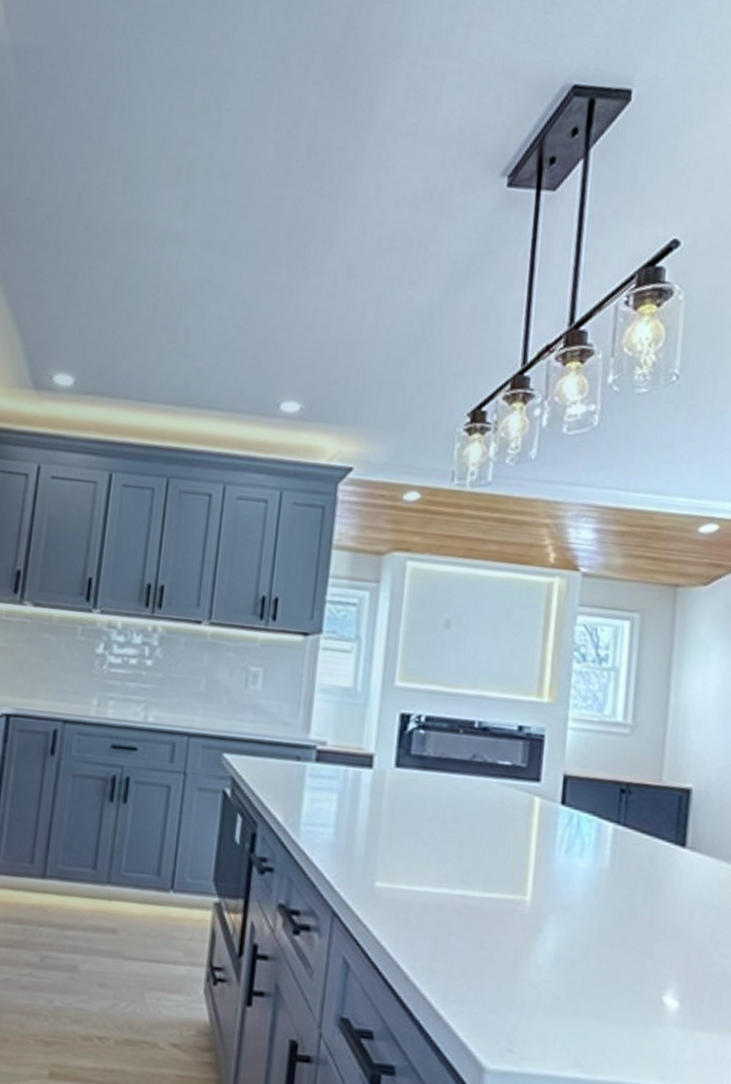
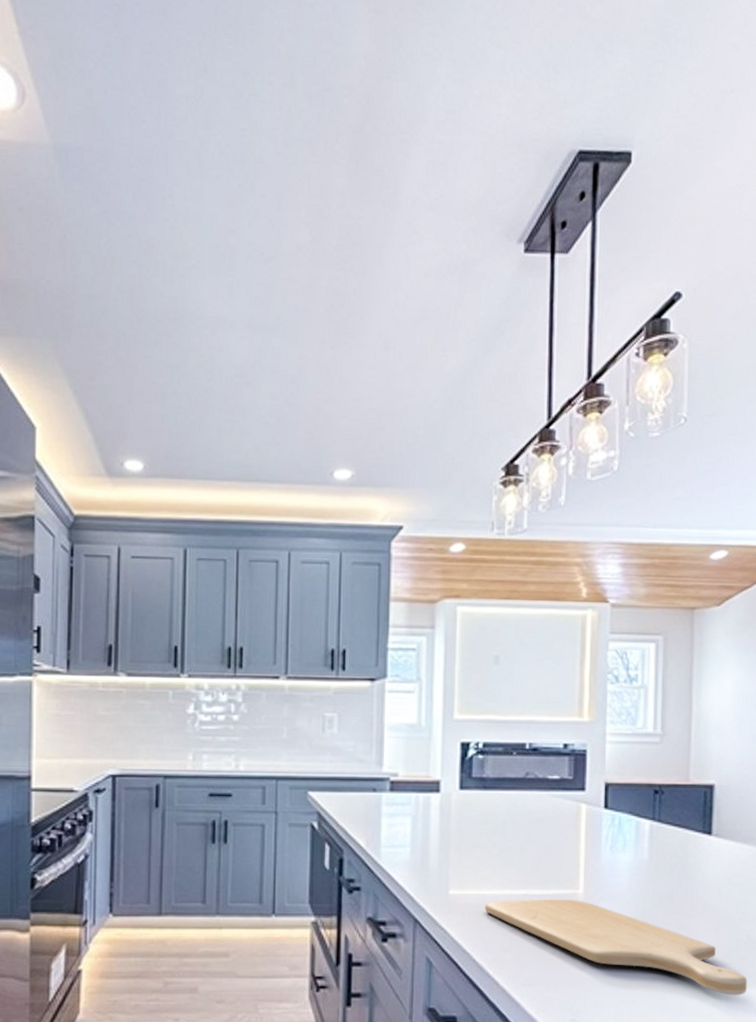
chopping board: none [414,900,721,1042] -> present [485,899,748,995]

